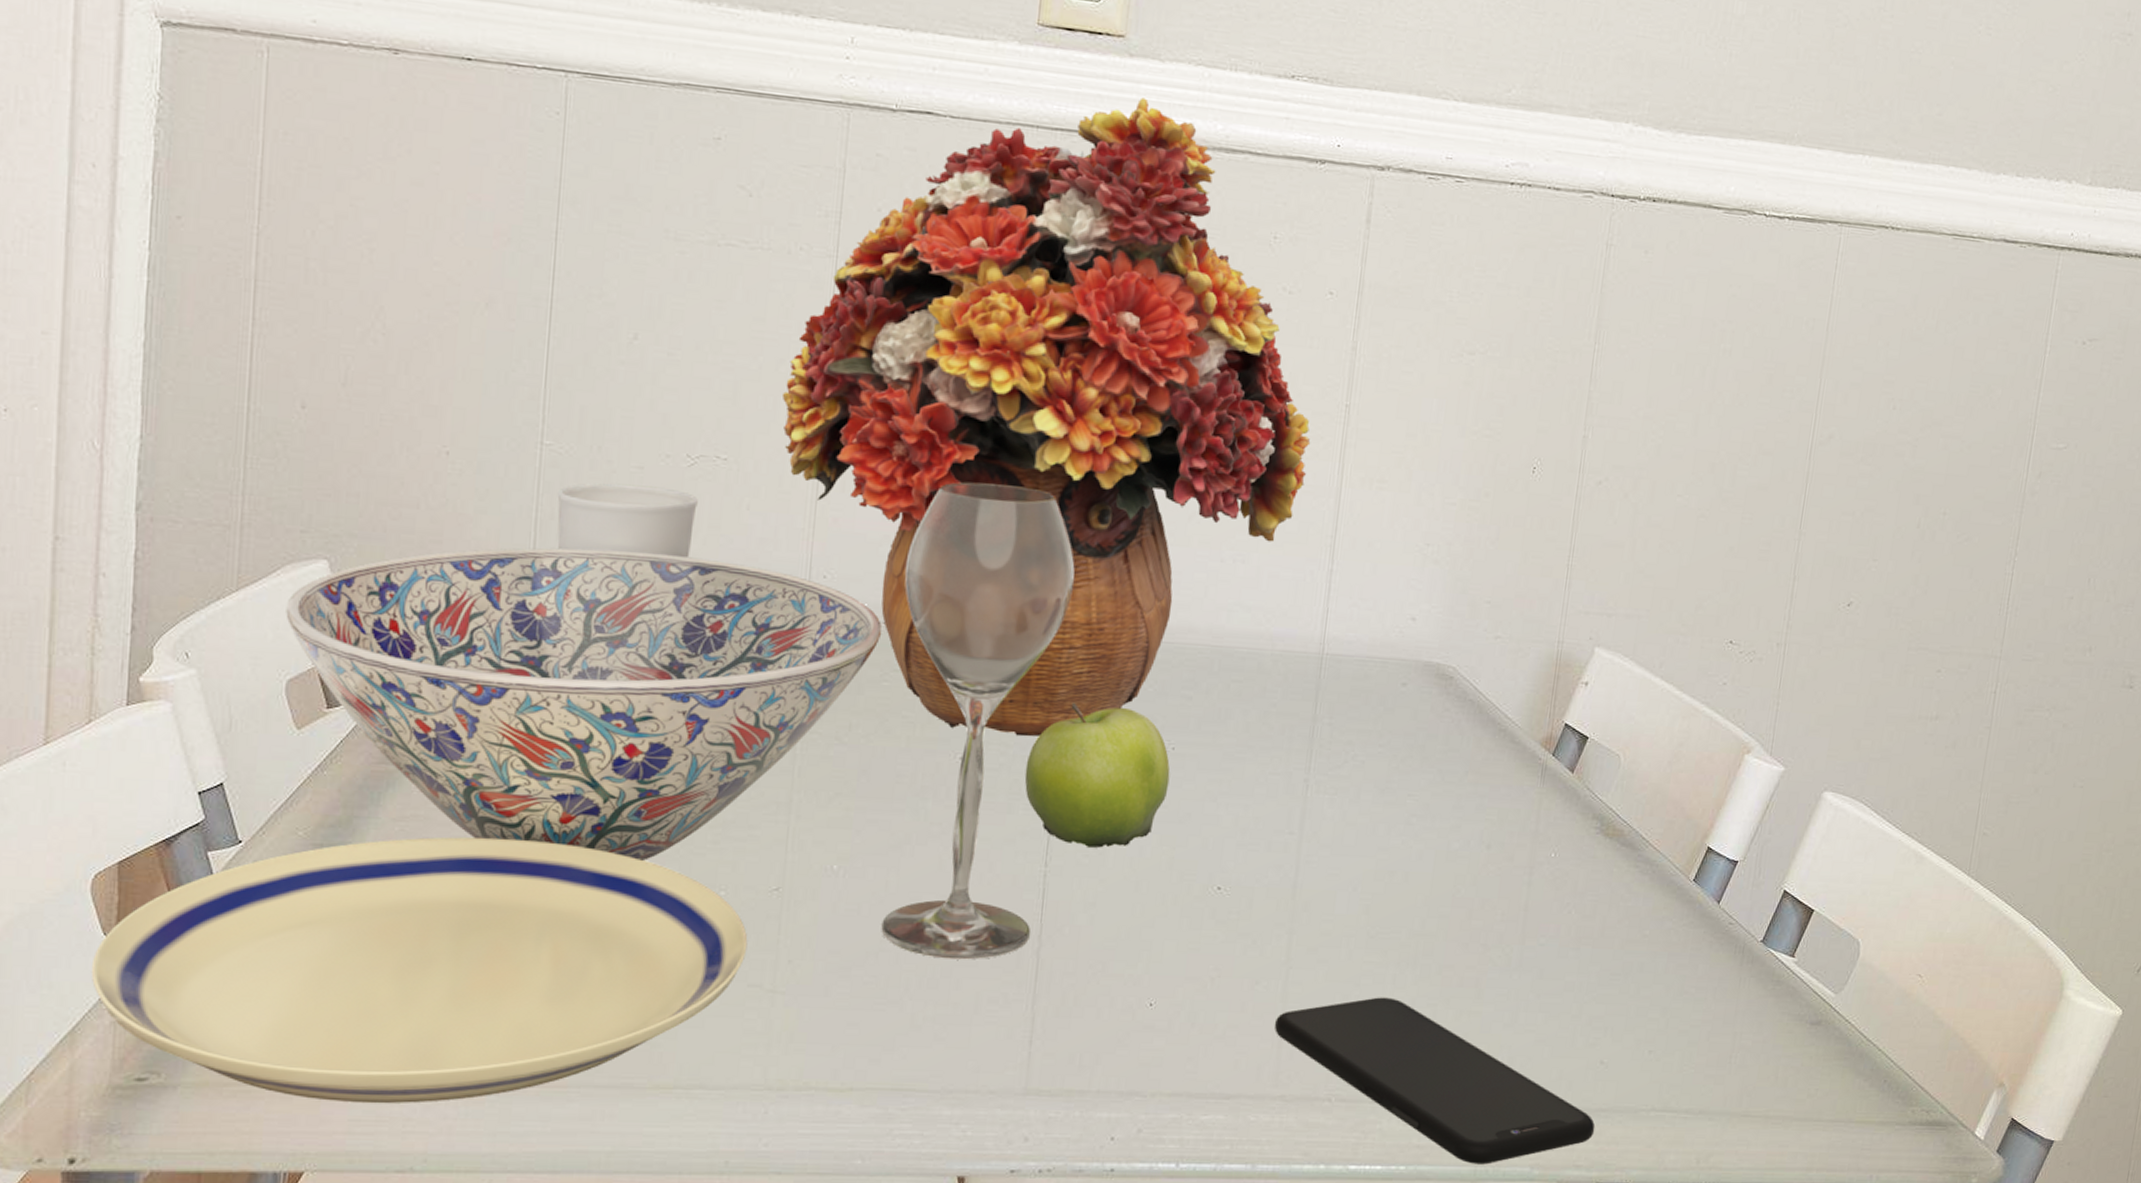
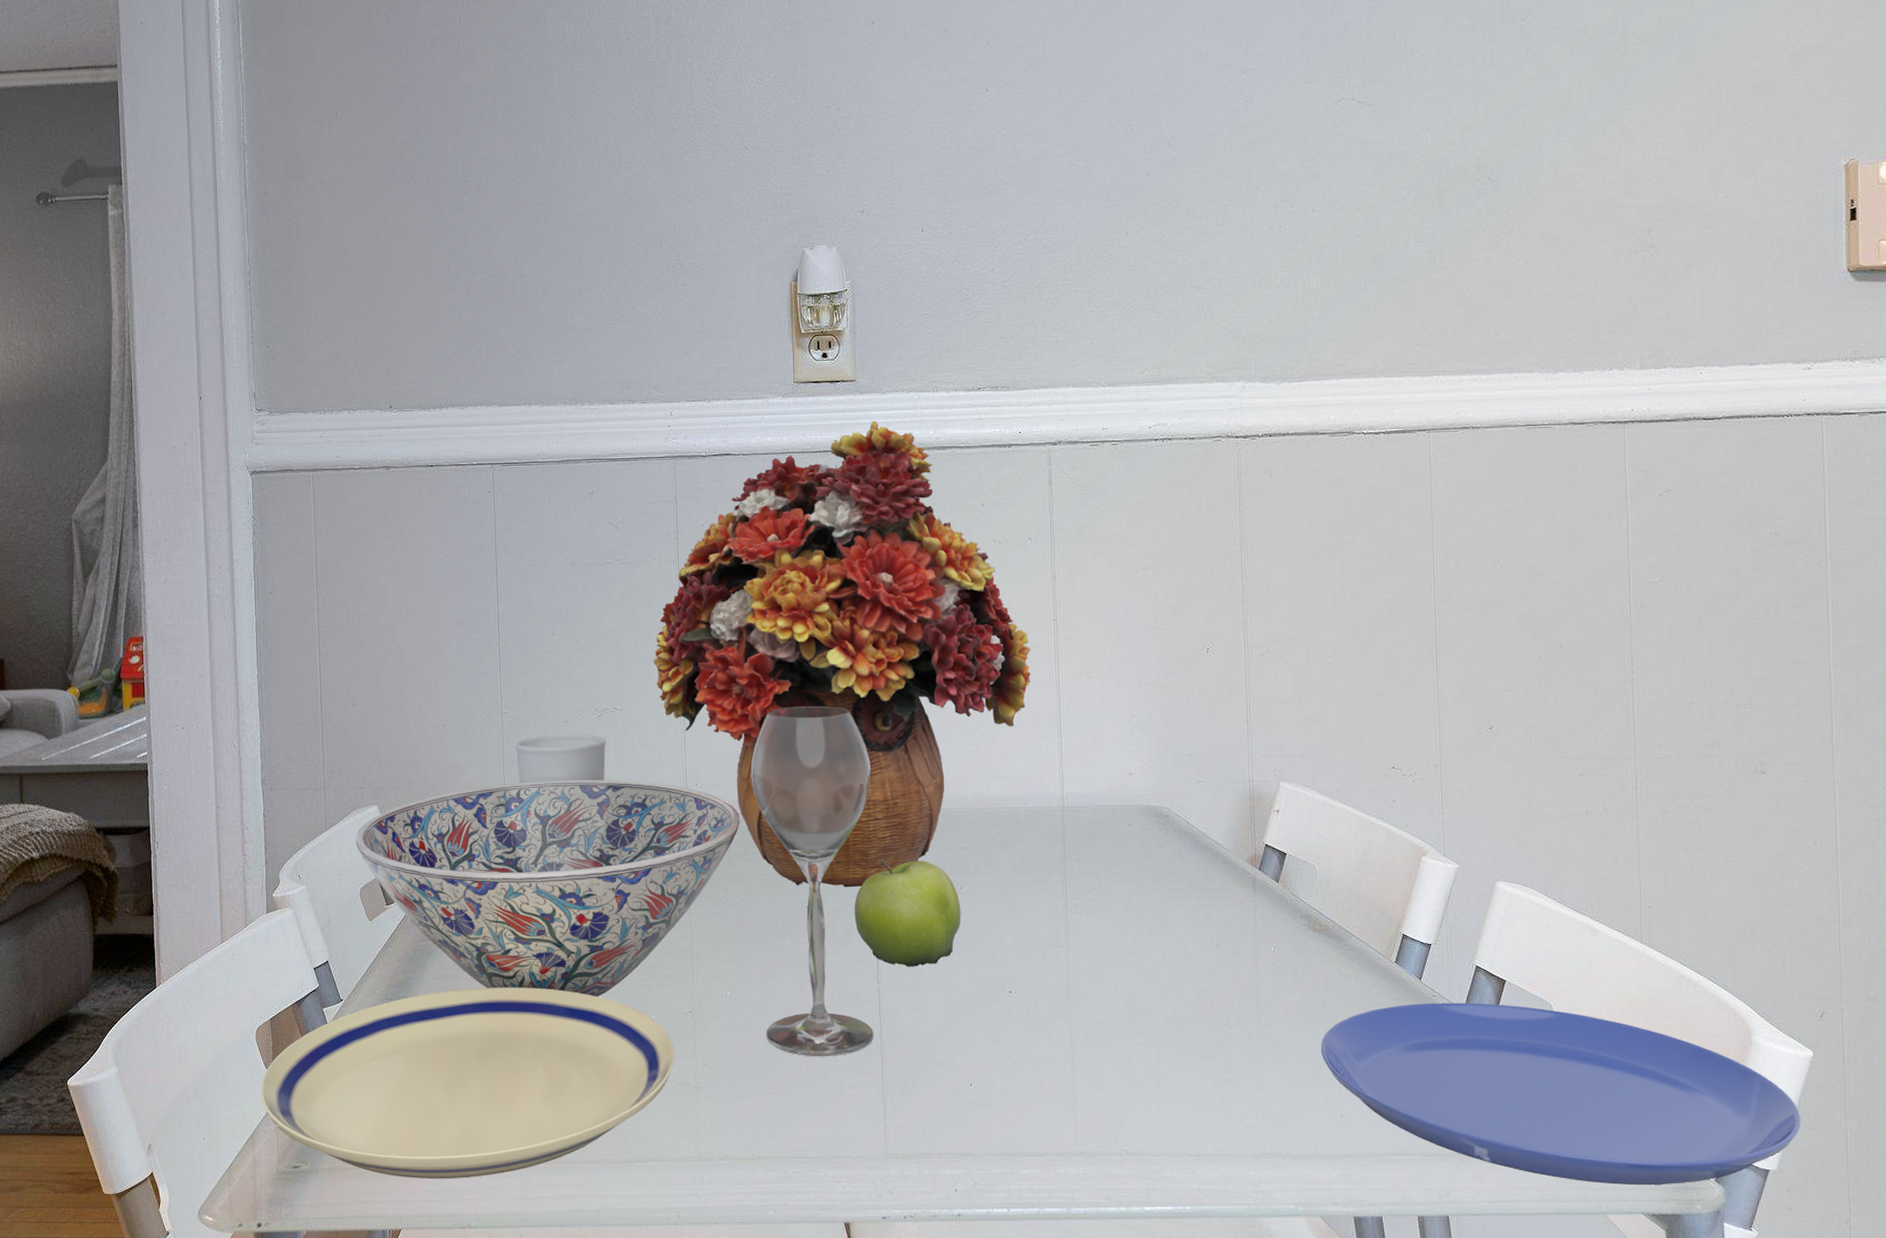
smartphone: present [1274,997,1595,1165] -> none [1068,1070,1345,1204]
plate: none [1589,931,2097,1155] -> present [1320,1002,1801,1186]

